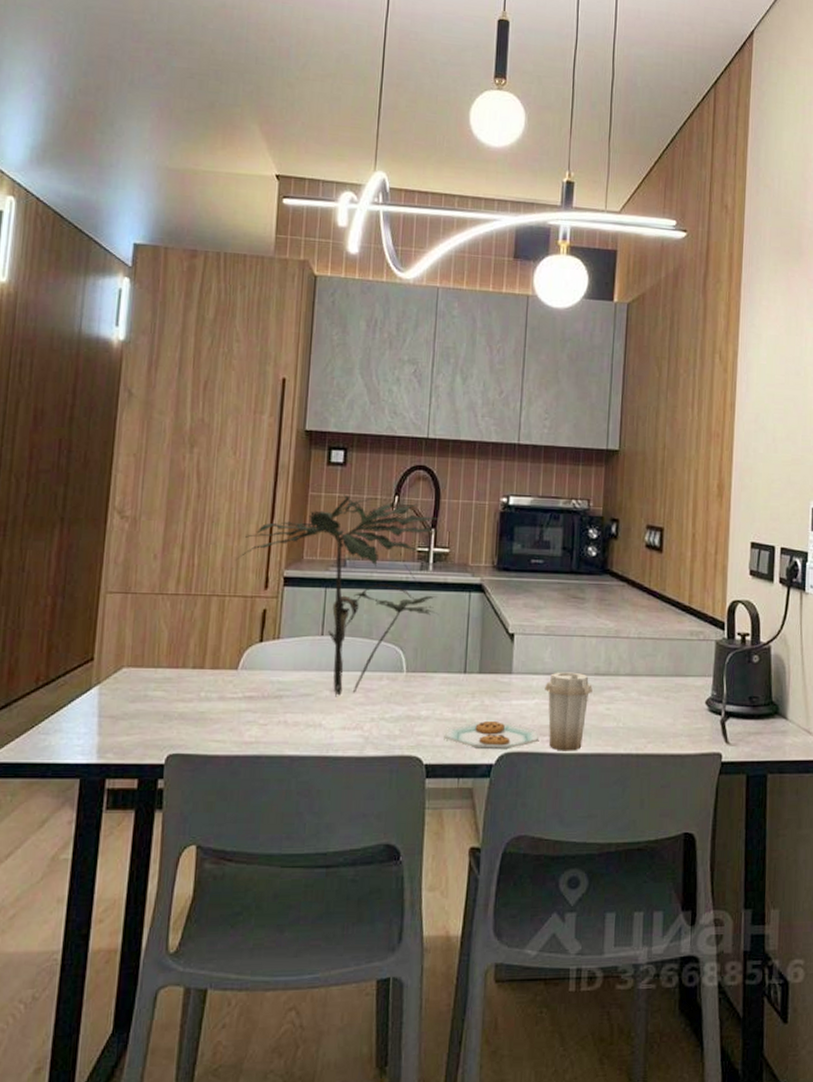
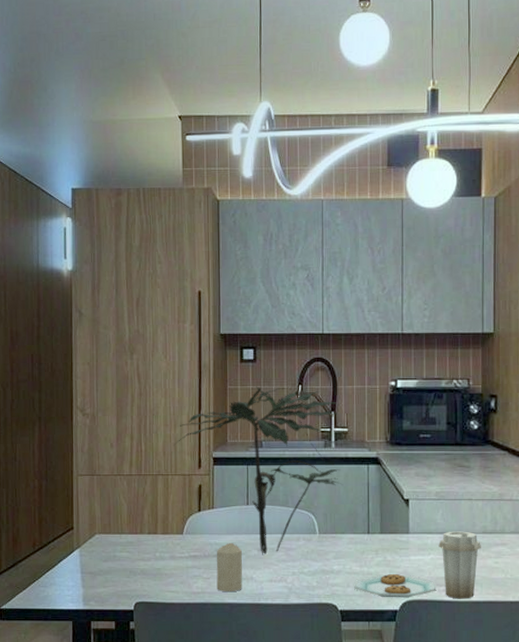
candle: none [275,680,310,741] -> present [216,542,242,591]

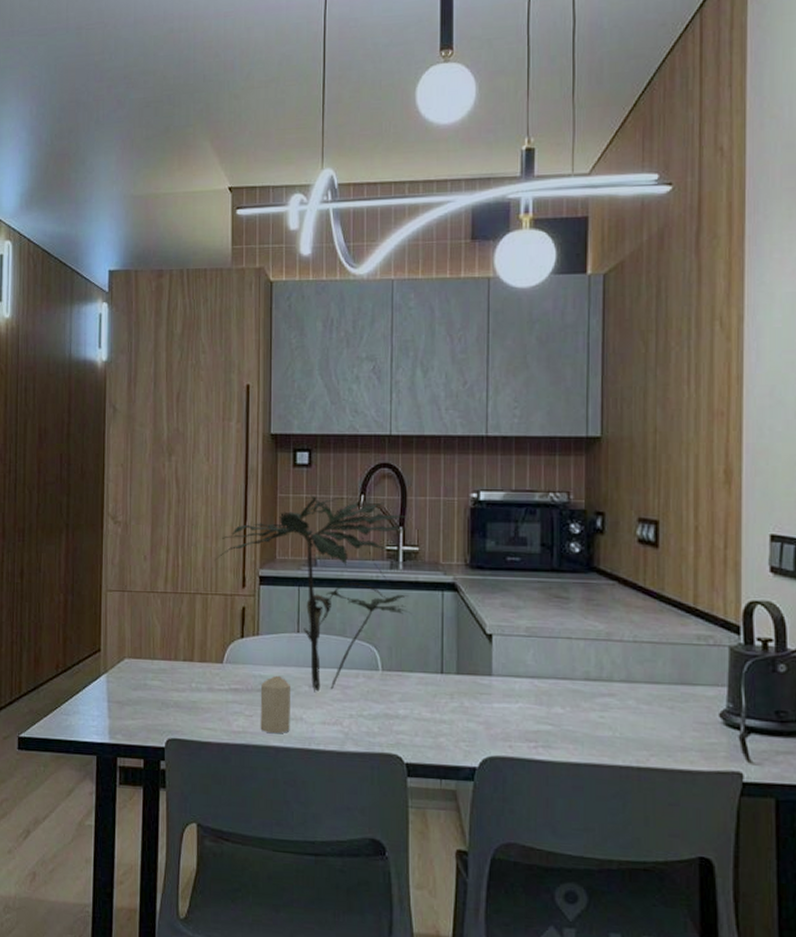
plate: present [354,531,481,599] -> none [424,675,583,760]

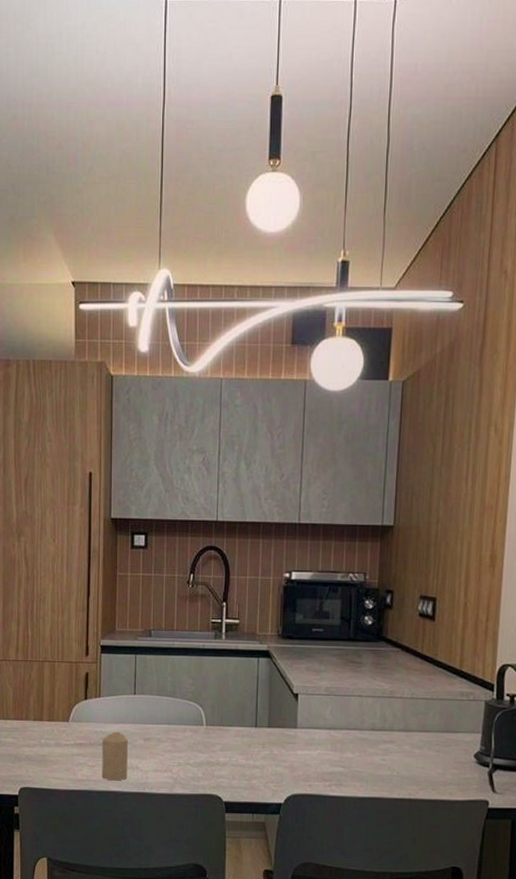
plant: present [214,495,411,693] -> none [61,573,232,745]

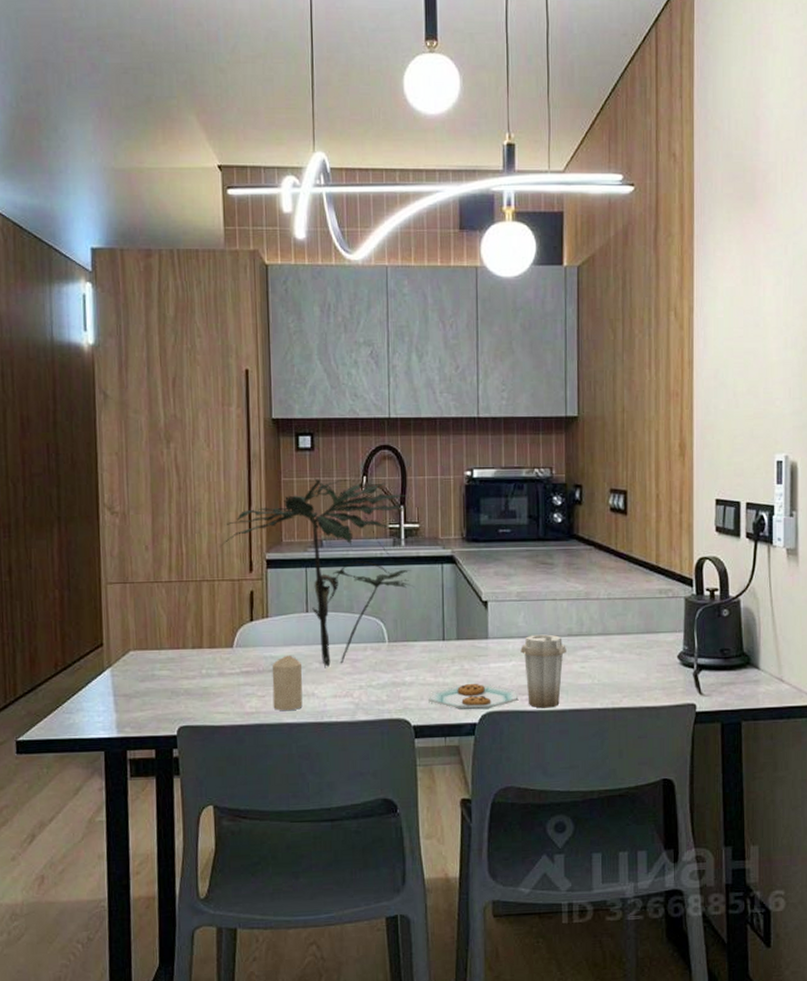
plant: none [61,573,232,745] -> present [220,478,414,668]
plate: none [239,727,369,795] -> present [429,634,566,710]

